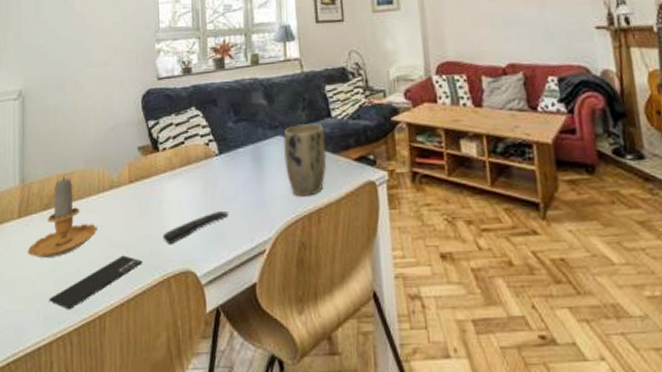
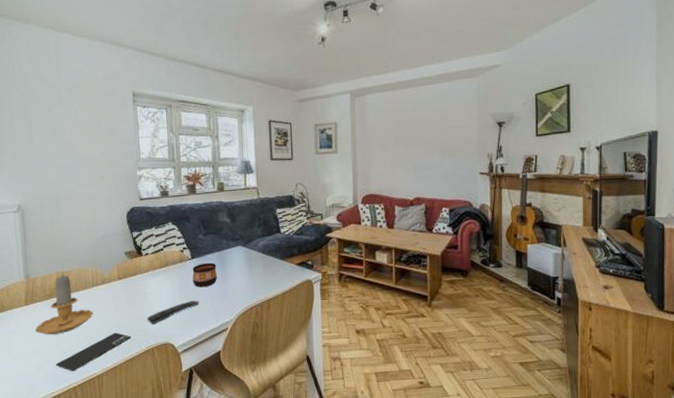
cup: none [220,158,251,193] -> present [192,262,217,288]
plant pot: present [283,123,327,197] -> none [242,237,276,290]

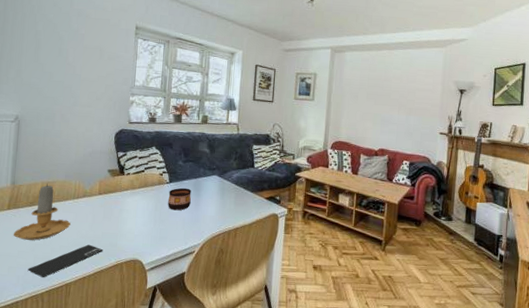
remote control: present [147,300,199,325] -> none [120,221,172,241]

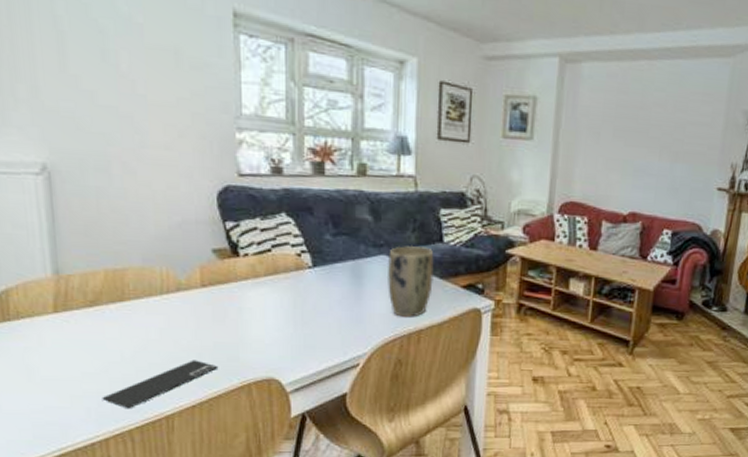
candle: present [13,184,71,241] -> none [69,272,161,357]
cup: present [168,187,192,211] -> none [313,274,348,308]
plant pot: none [216,169,248,219] -> present [387,245,434,317]

